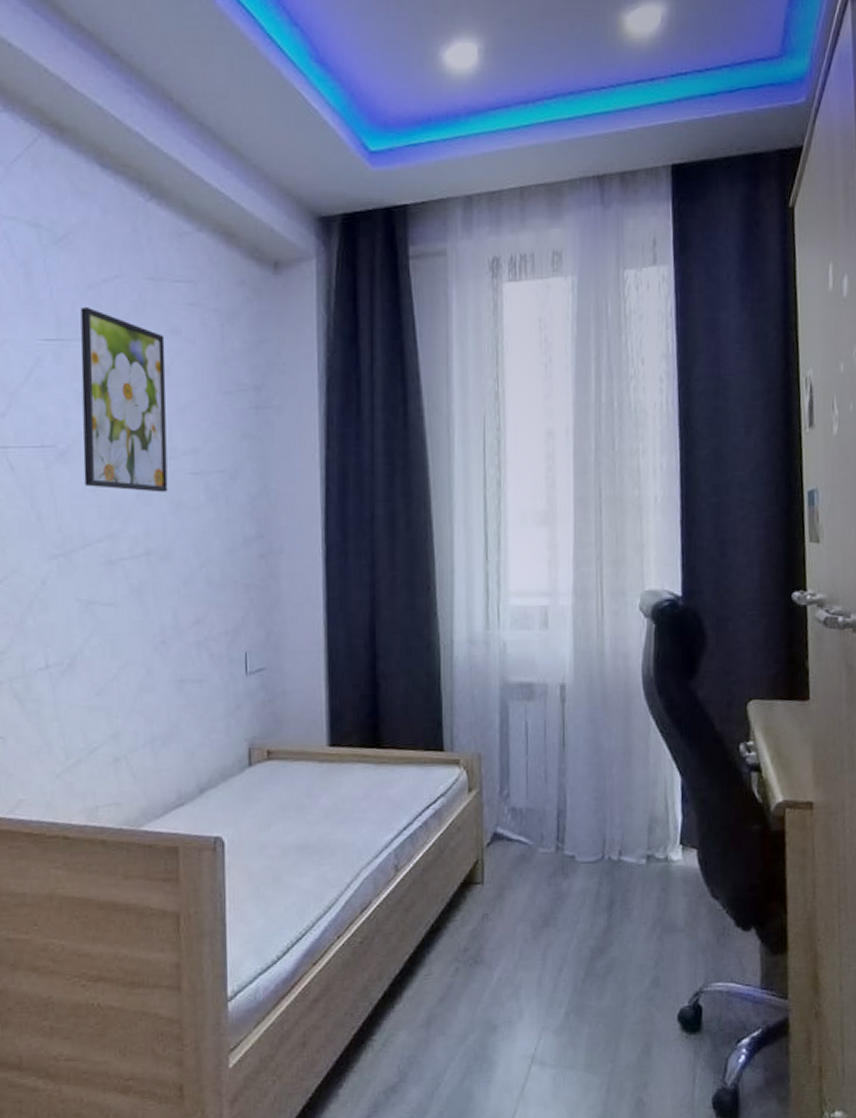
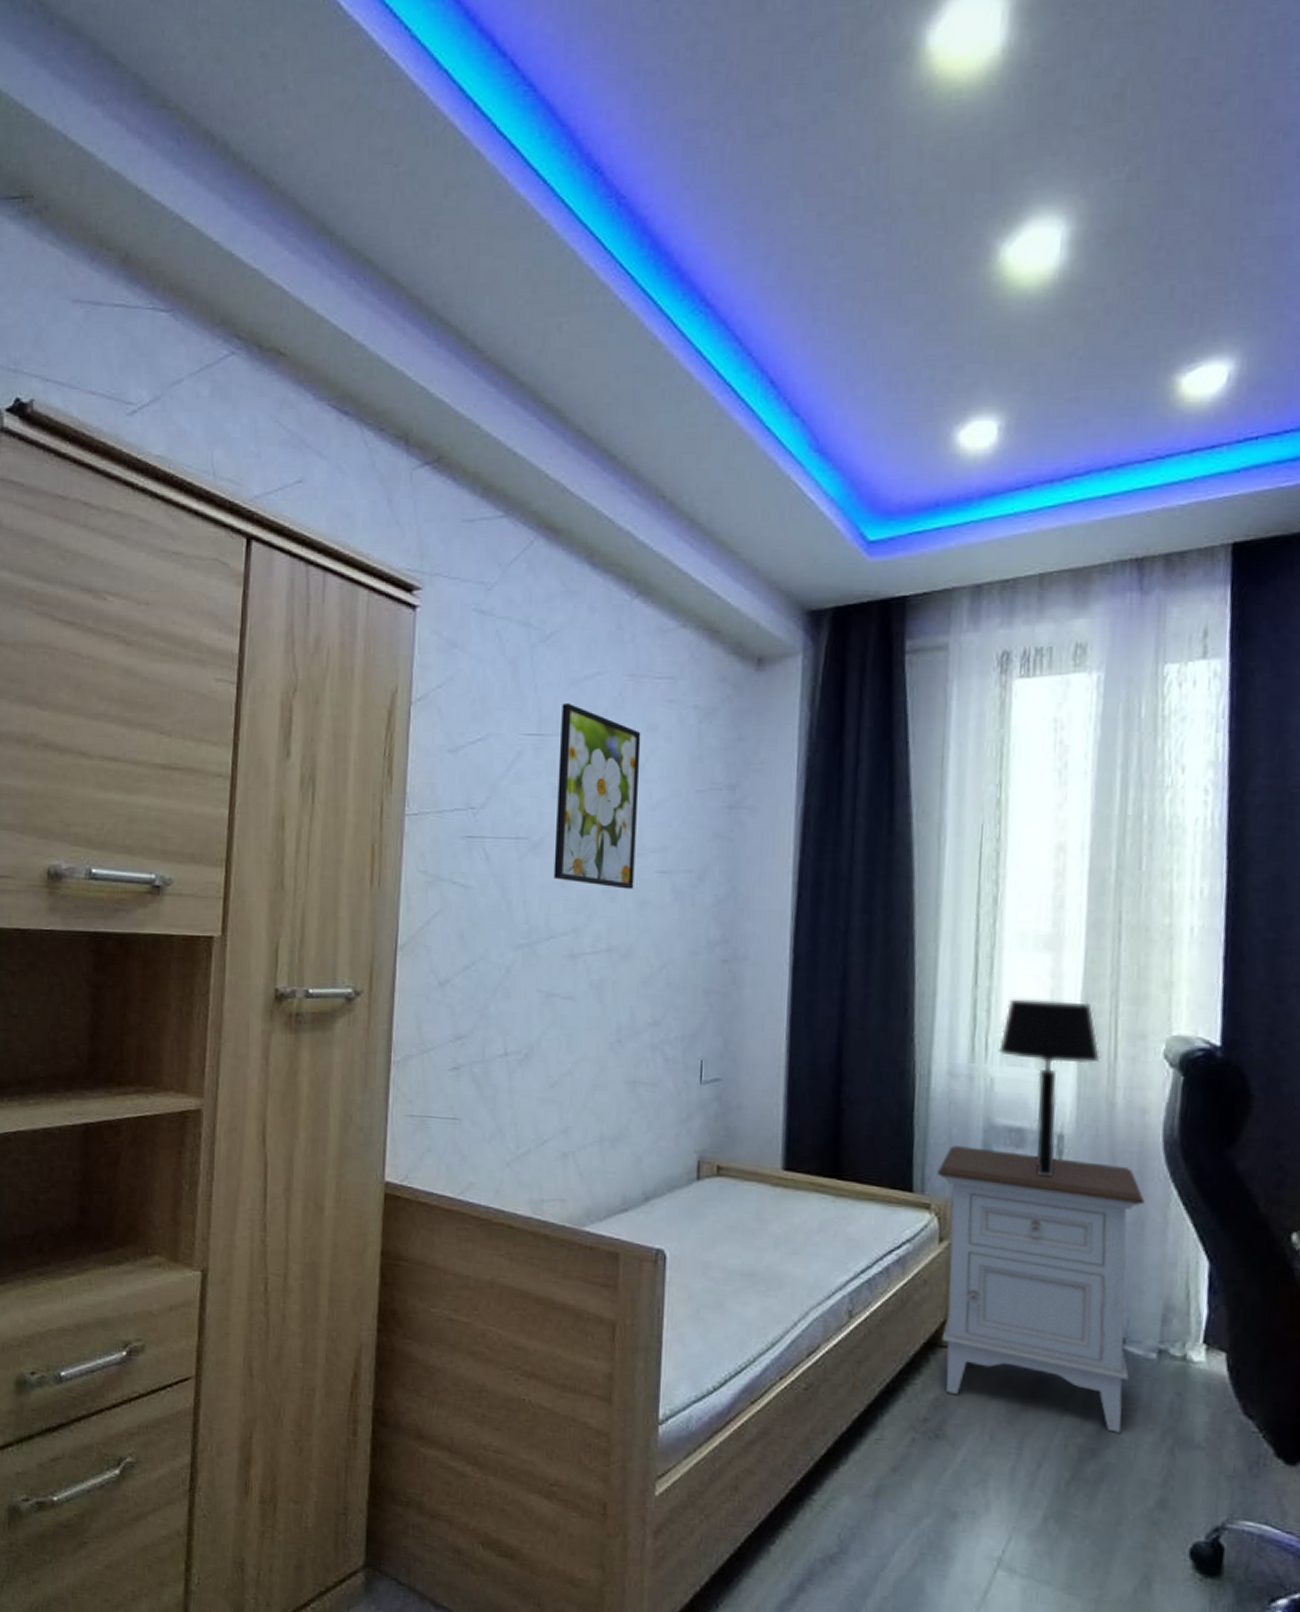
nightstand: none [464,704,630,931] -> present [938,1146,1145,1433]
table lamp: none [509,568,590,723] -> present [999,998,1100,1177]

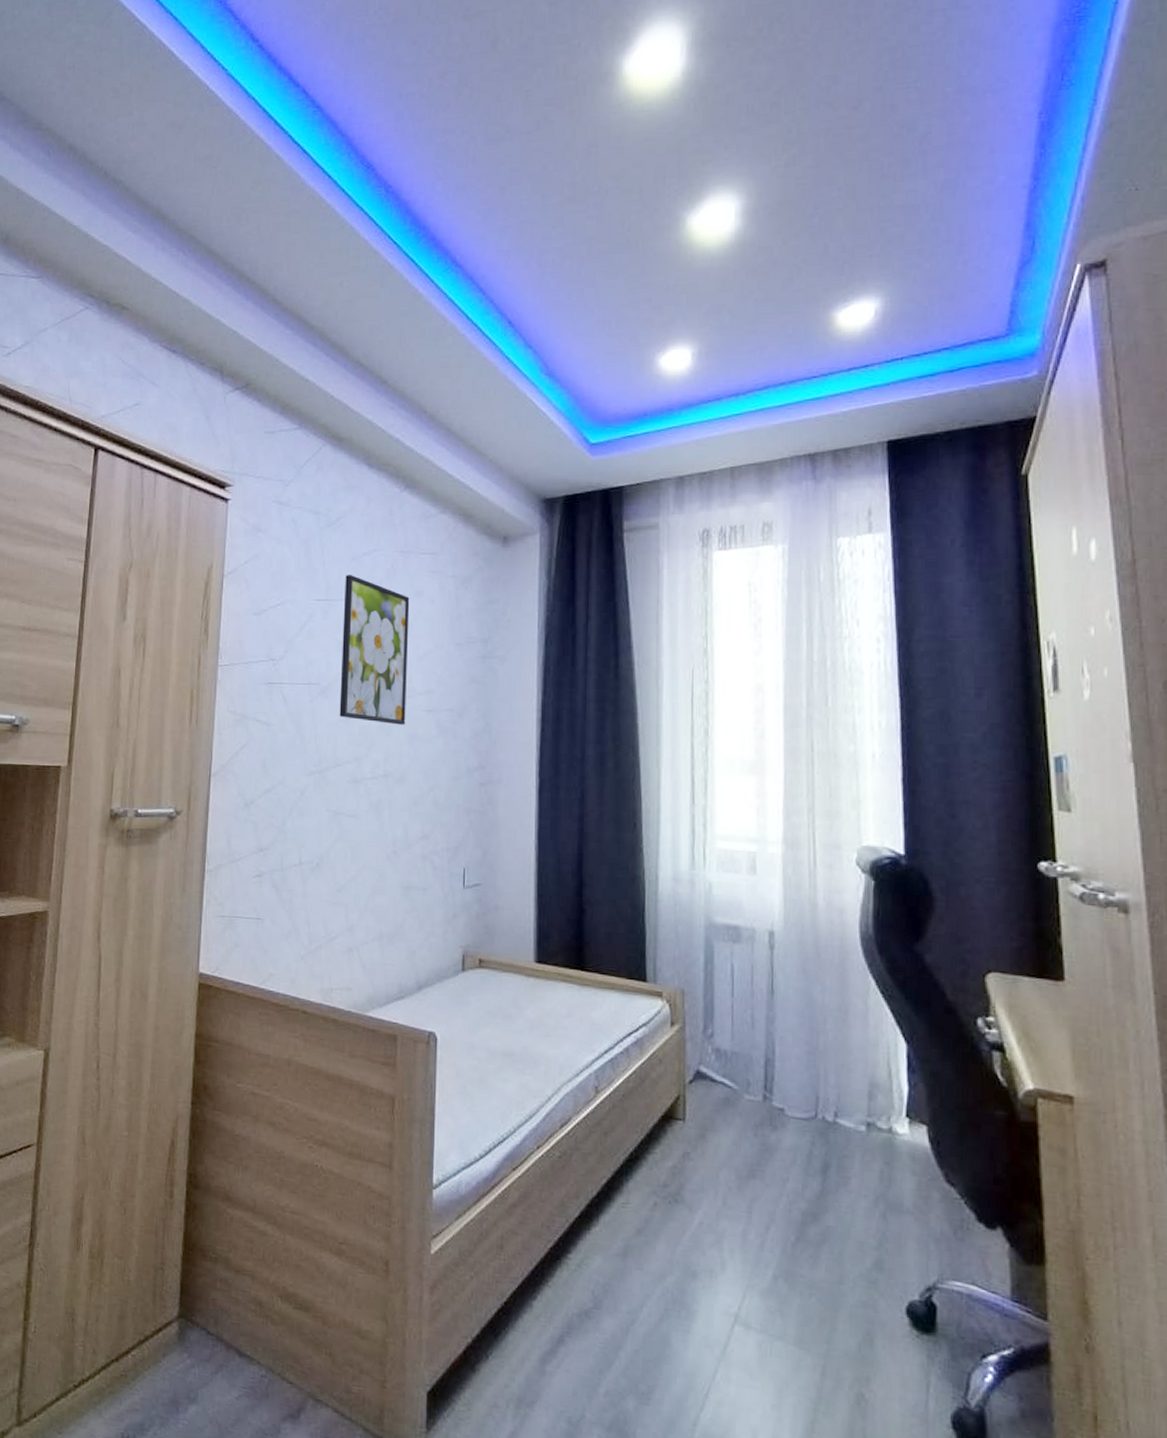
nightstand: present [938,1146,1145,1433] -> none [667,941,847,1199]
table lamp: present [999,998,1100,1177] -> none [715,815,801,969]

